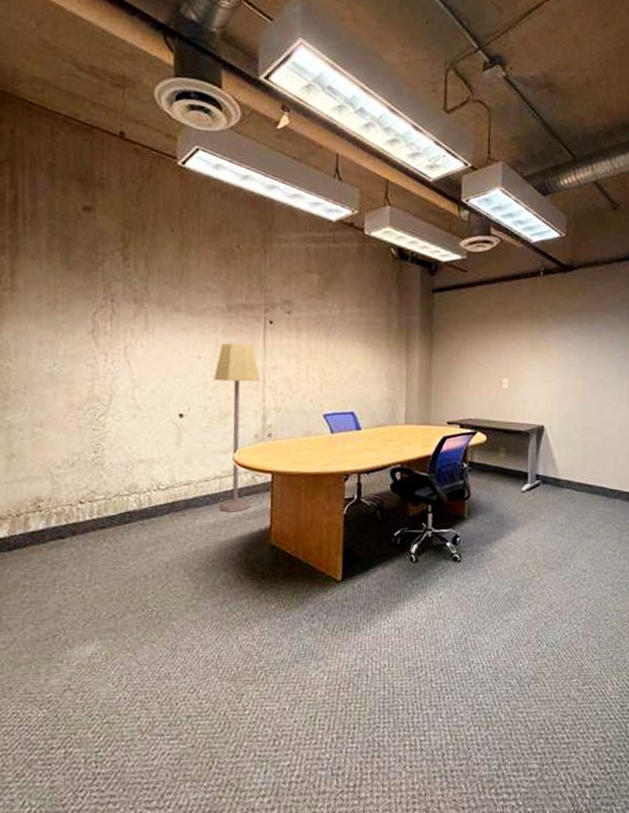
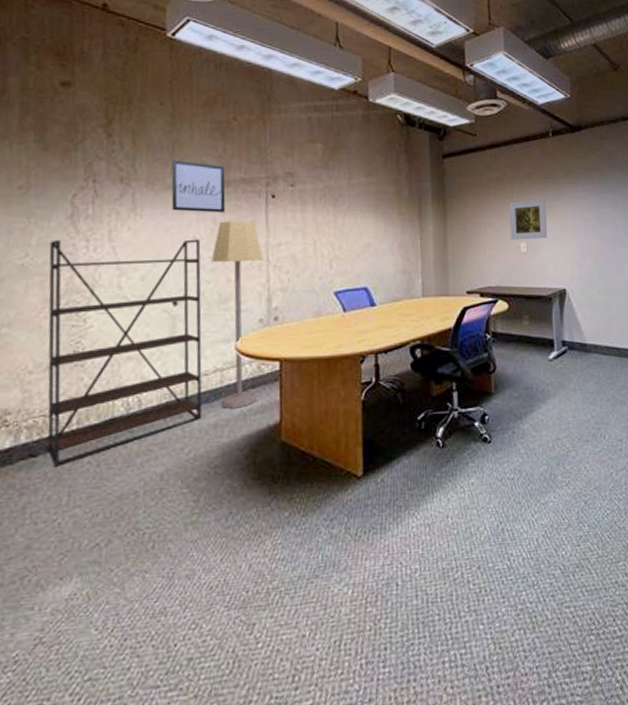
bookshelf: none [73,352,205,548] -> present [47,239,203,467]
wall art: none [179,283,228,335] -> present [171,159,226,213]
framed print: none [493,337,532,377] -> present [509,198,548,240]

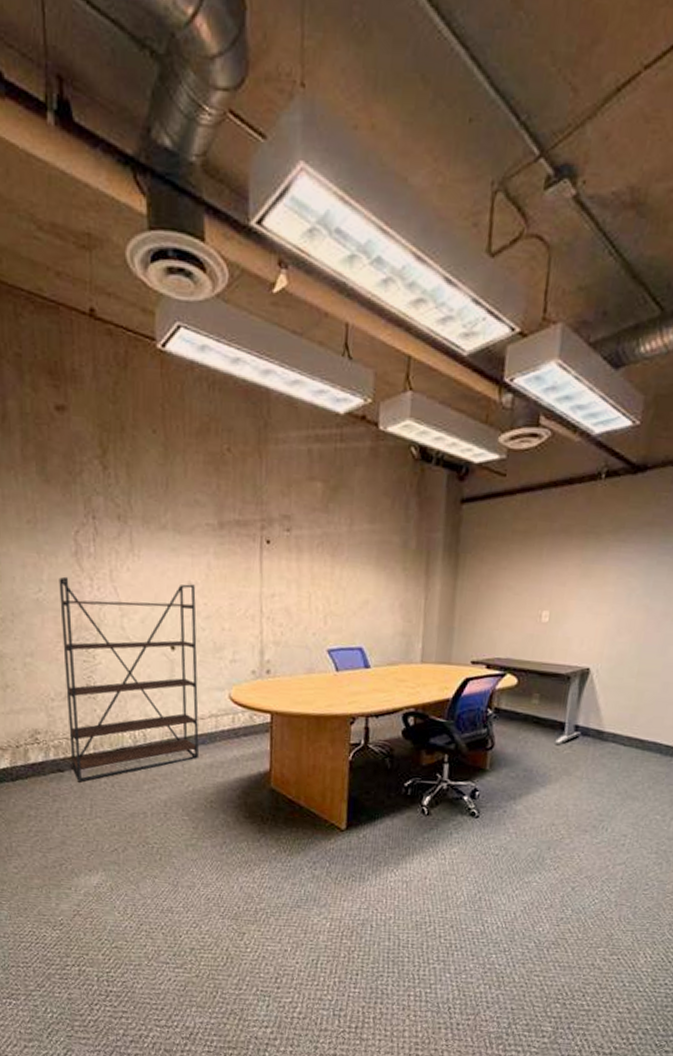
wall art: present [171,159,226,213] -> none [166,496,220,557]
lamp: present [211,221,263,409] -> none [206,566,256,753]
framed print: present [509,198,548,240] -> none [531,559,583,608]

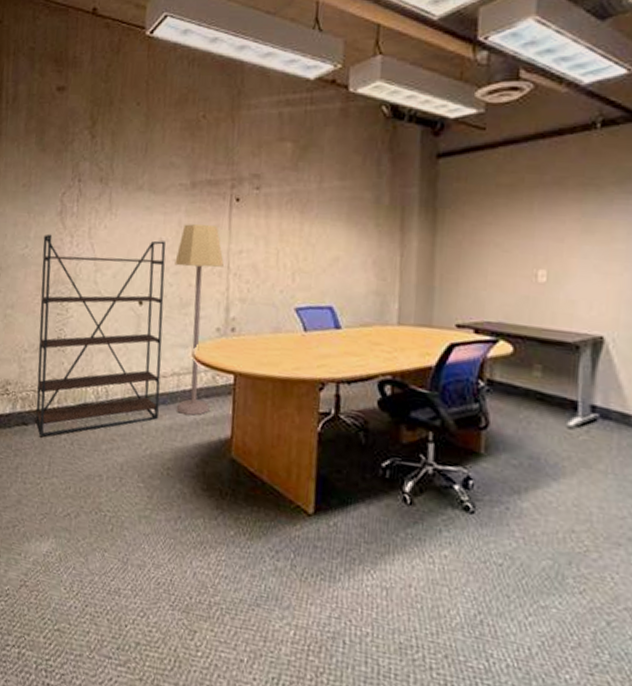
lamp: none [206,566,256,753] -> present [174,224,224,416]

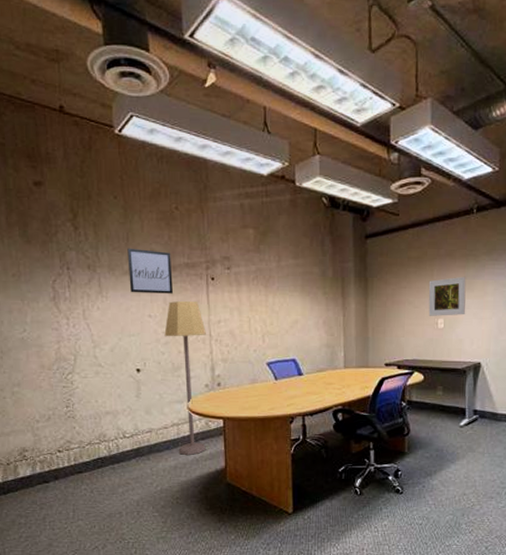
bookshelf: present [35,233,166,438] -> none [40,317,165,491]
wall art: none [142,160,193,215] -> present [127,248,173,294]
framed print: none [523,212,583,267] -> present [428,276,466,316]

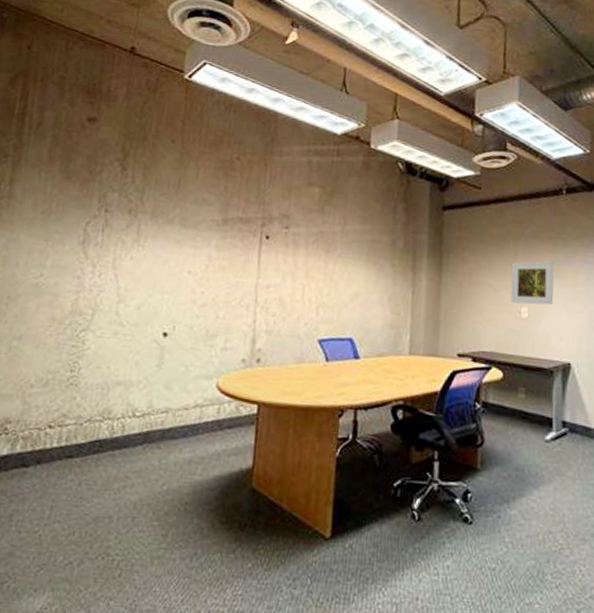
wall art: present [127,248,173,294] -> none [172,195,225,250]
lamp: present [164,301,206,455] -> none [197,258,252,447]

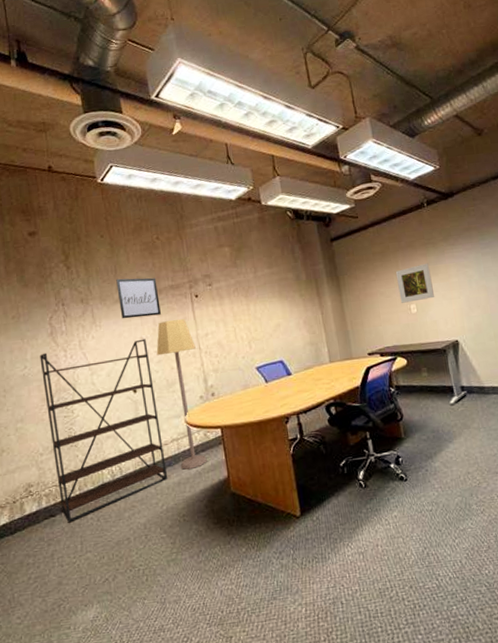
bookshelf: none [38,263,195,480] -> present [39,339,168,523]
wall art: none [172,195,225,250] -> present [116,278,161,319]
lamp: none [197,258,252,447] -> present [156,319,207,470]

